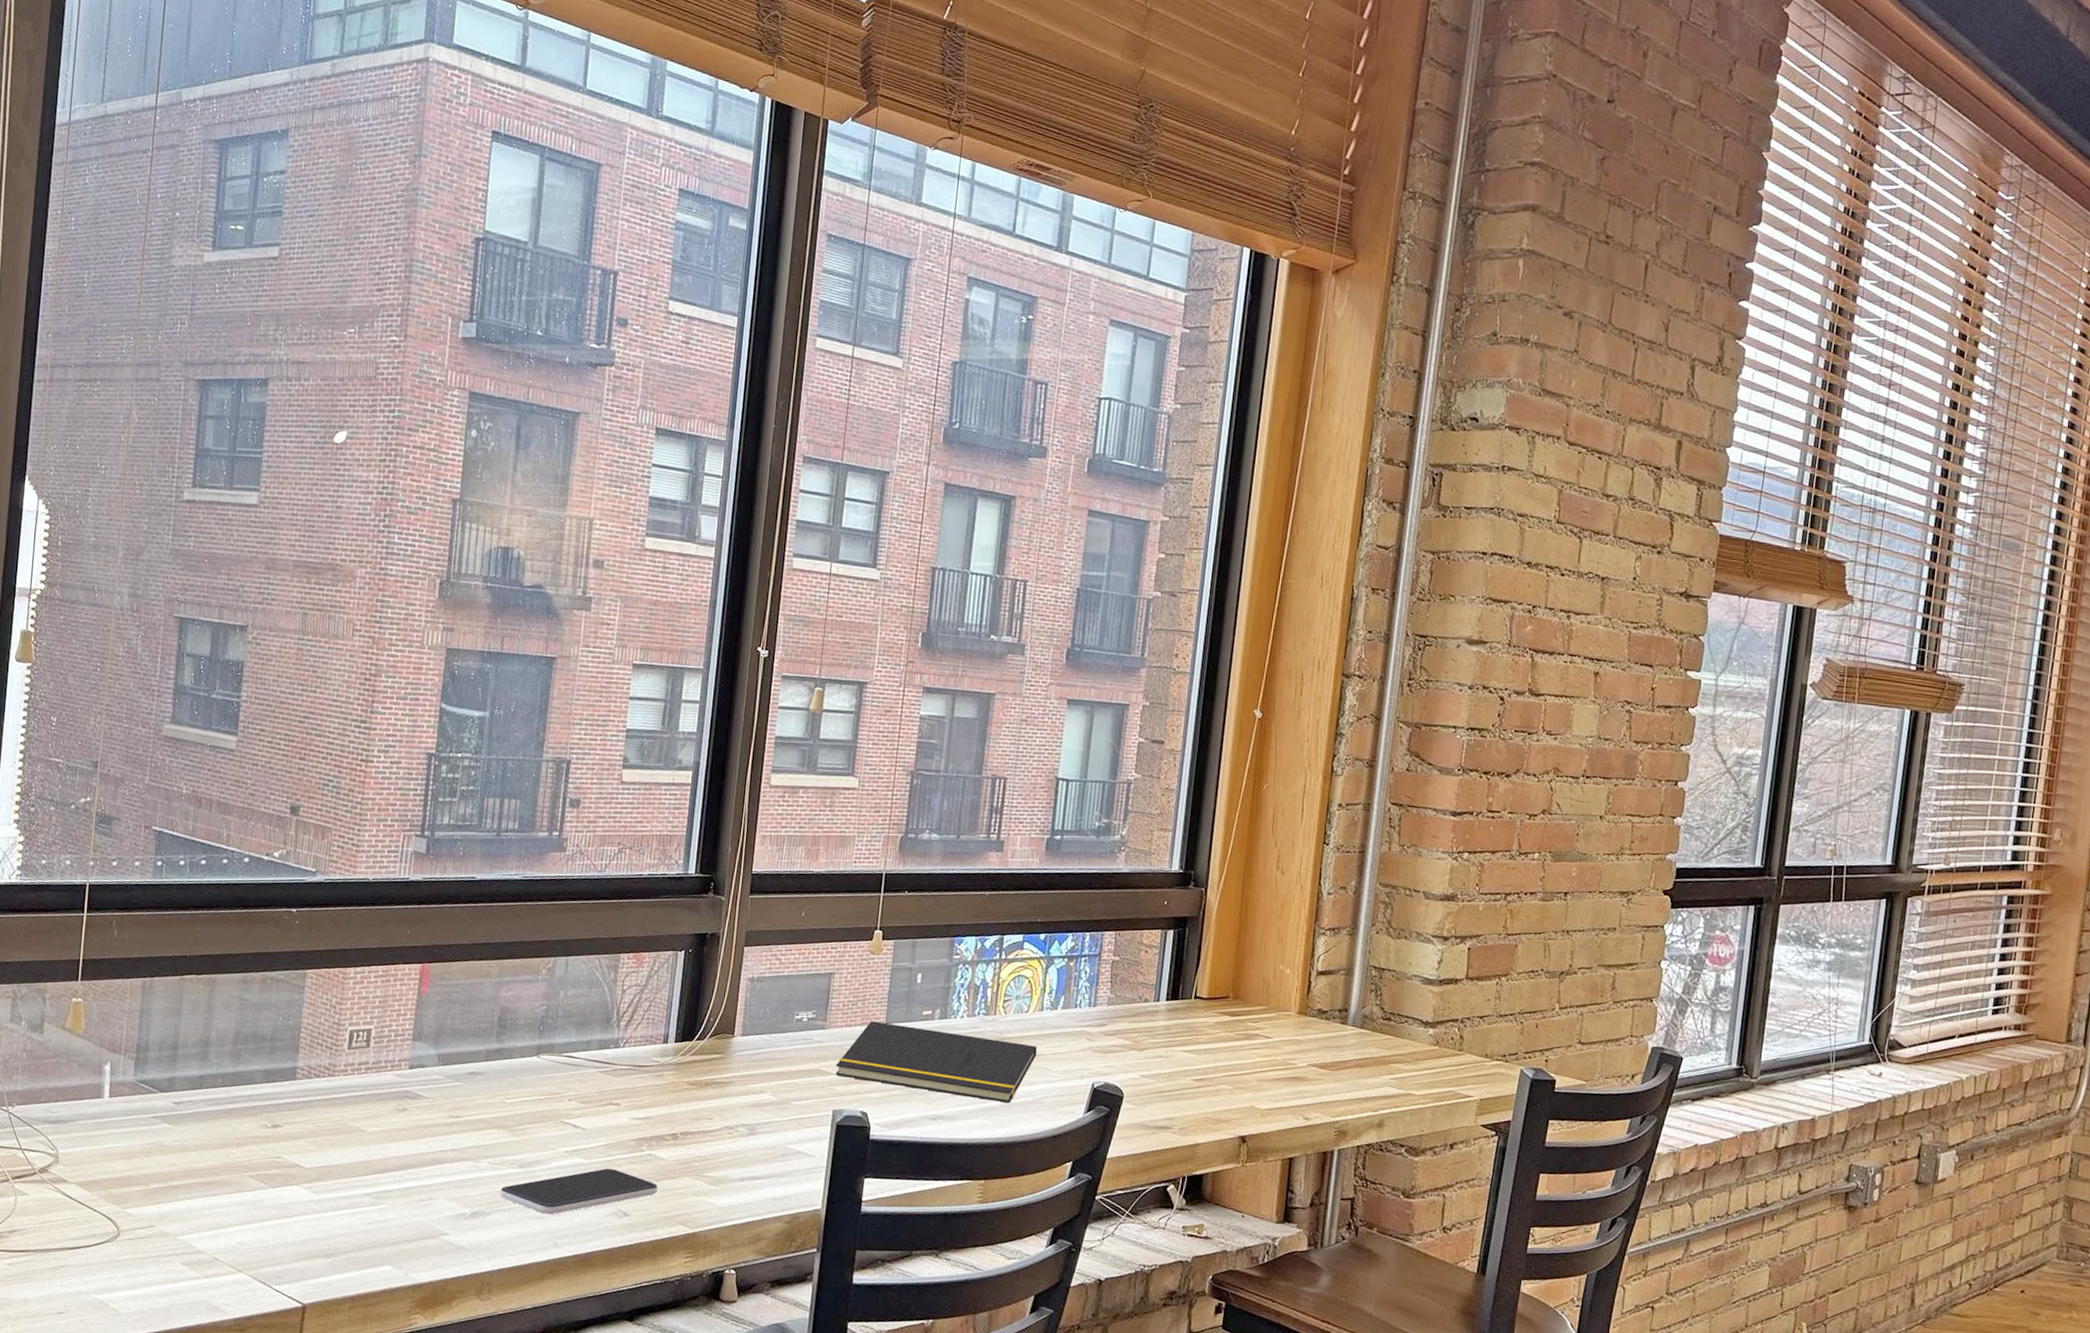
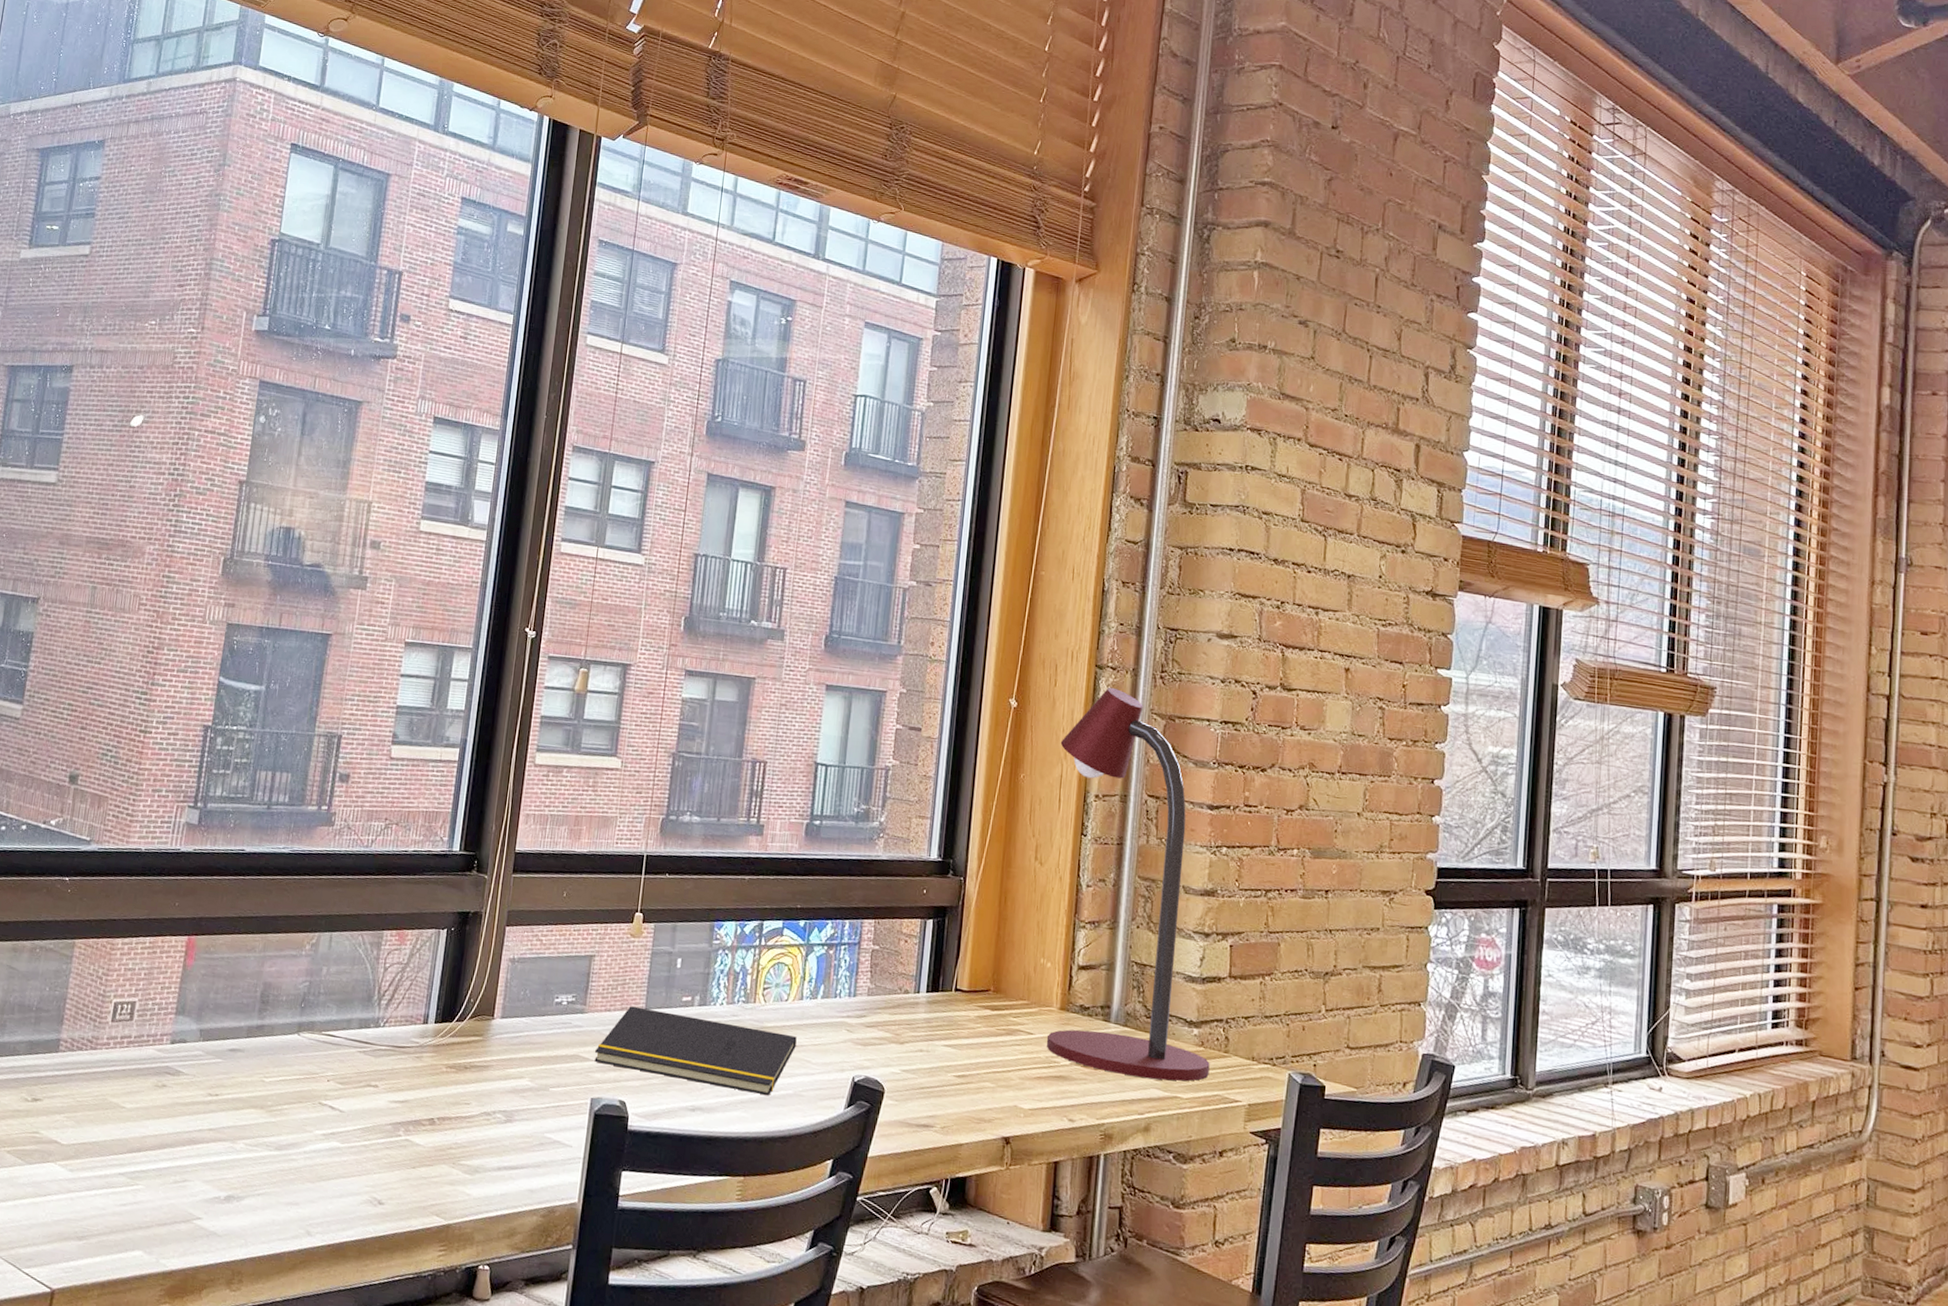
smartphone: present [500,1168,658,1215] -> none [255,1153,414,1201]
desk lamp: none [1283,695,1444,1079] -> present [1046,687,1210,1082]

